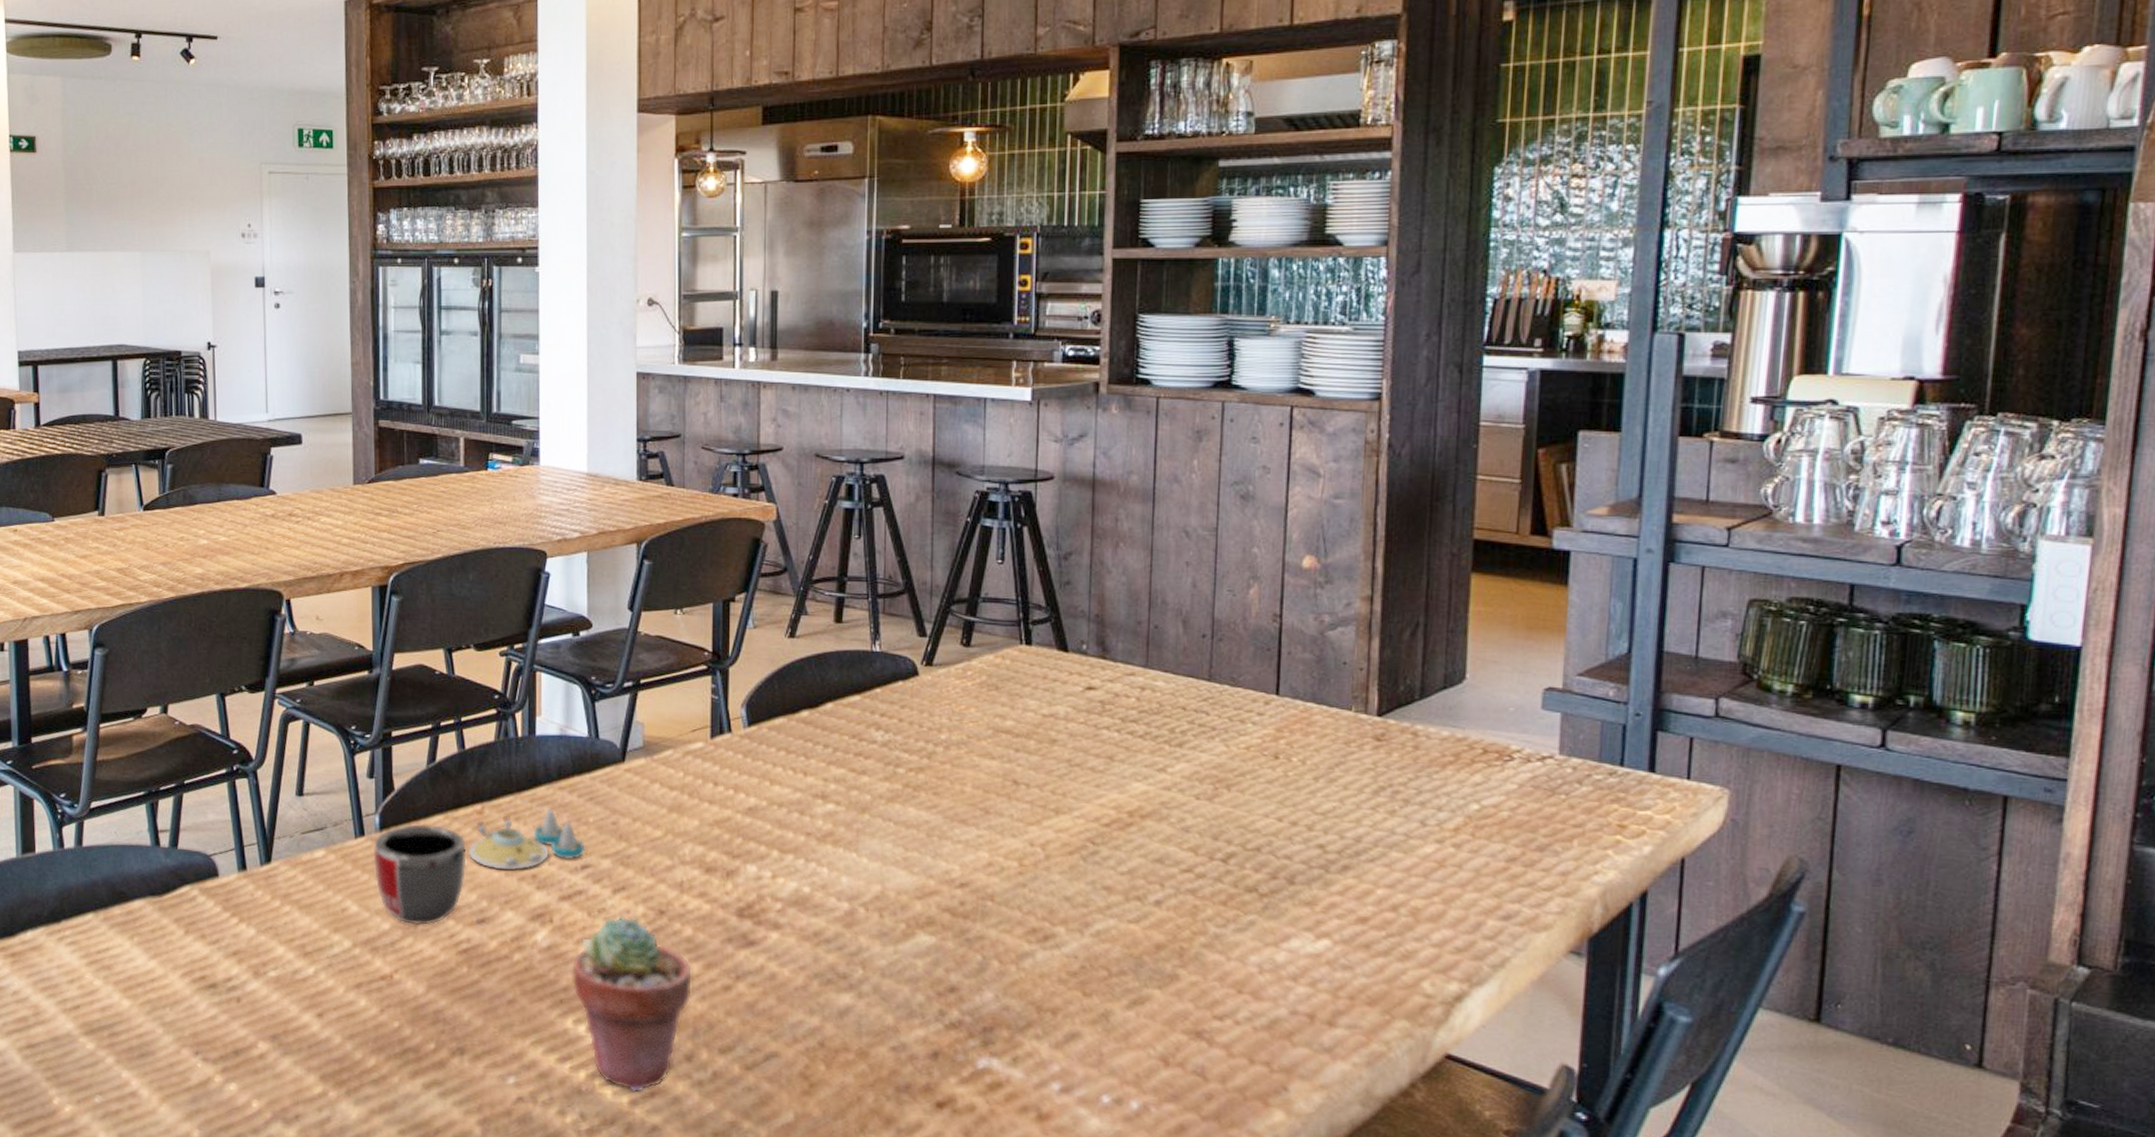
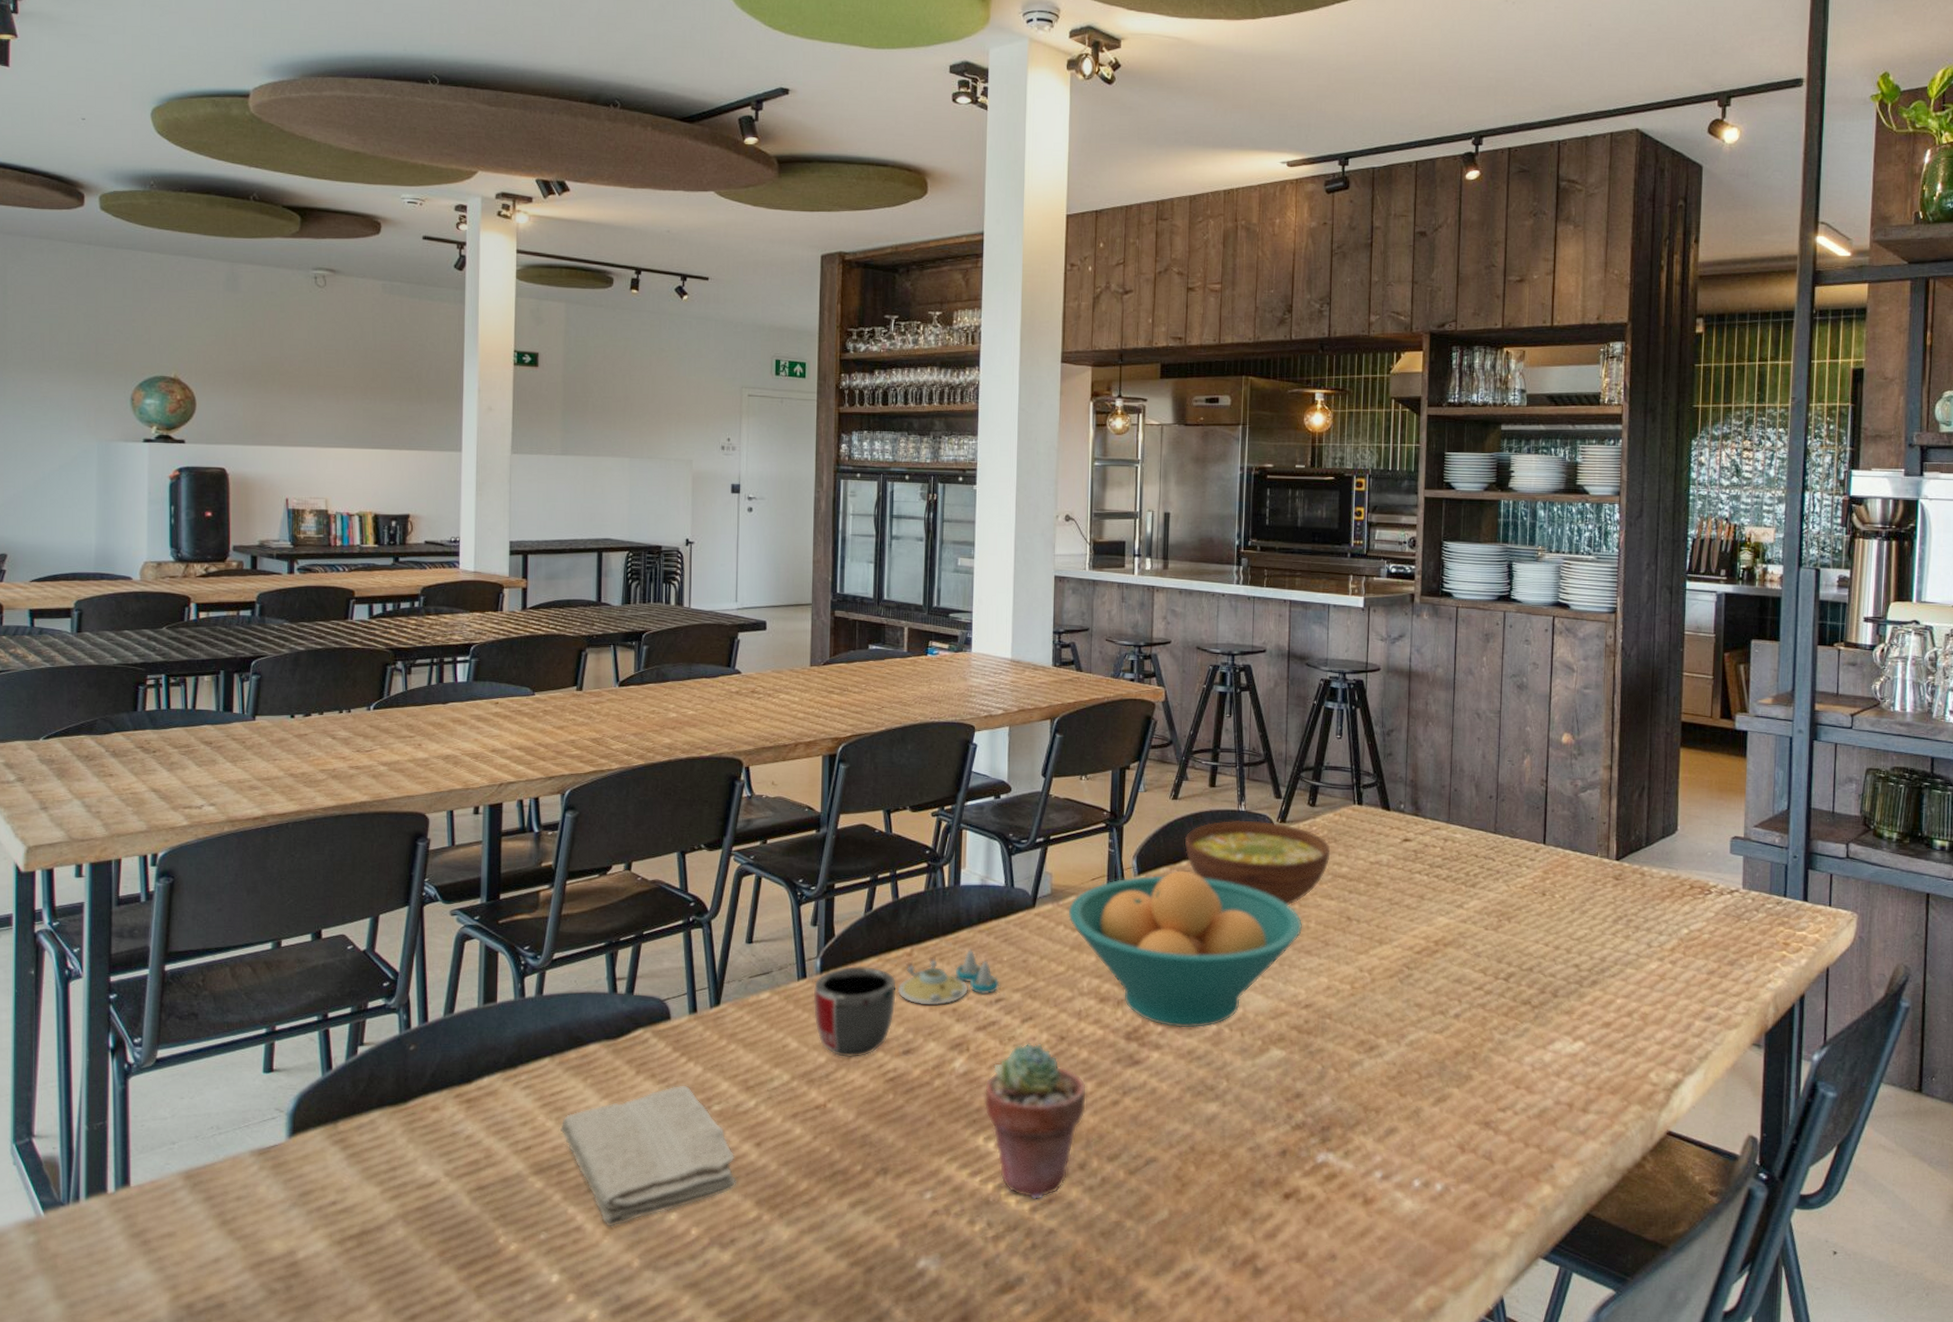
washcloth: none [108,947,299,1095] -> present [559,1085,737,1227]
fruit bowl: none [664,721,956,906] -> present [1068,870,1303,1028]
bowl: none [804,662,991,766] -> present [1184,820,1331,906]

